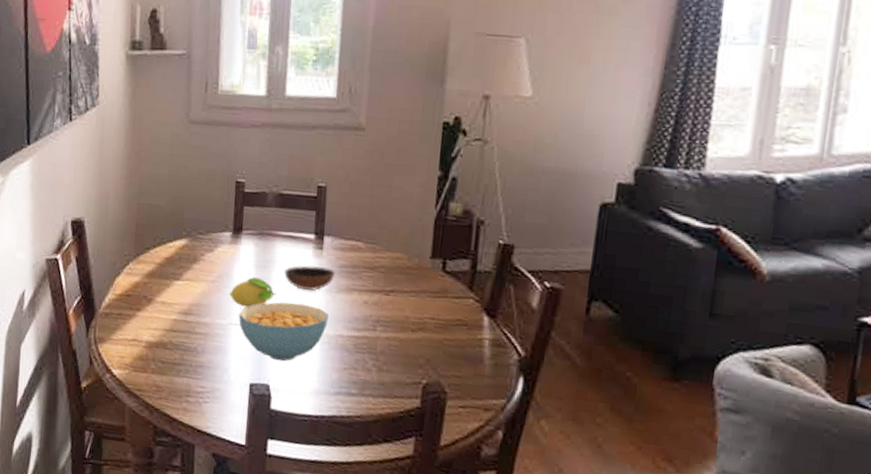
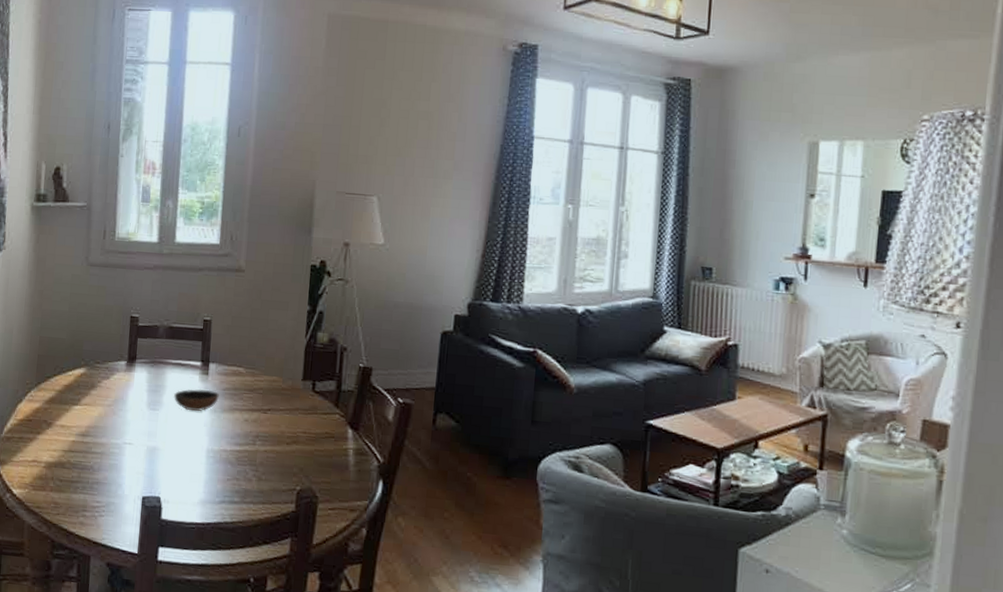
fruit: present [230,277,276,308] -> none [124,401,167,429]
cereal bowl: present [238,302,329,361] -> none [132,422,214,475]

